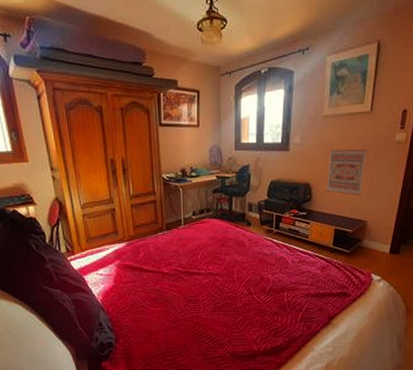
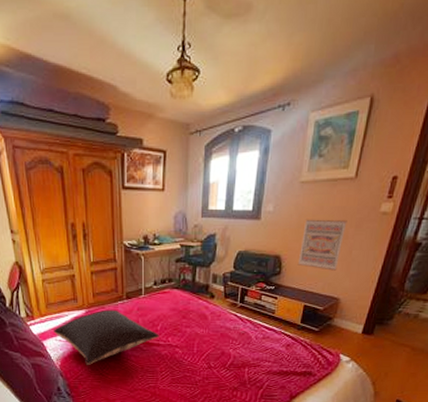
pillow: none [95,240,200,298] -> present [54,309,159,365]

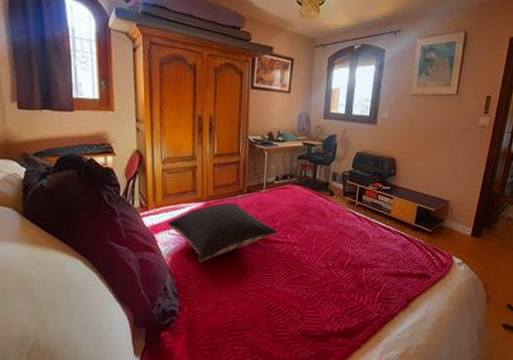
wall art: present [297,219,347,271] -> none [410,127,452,175]

